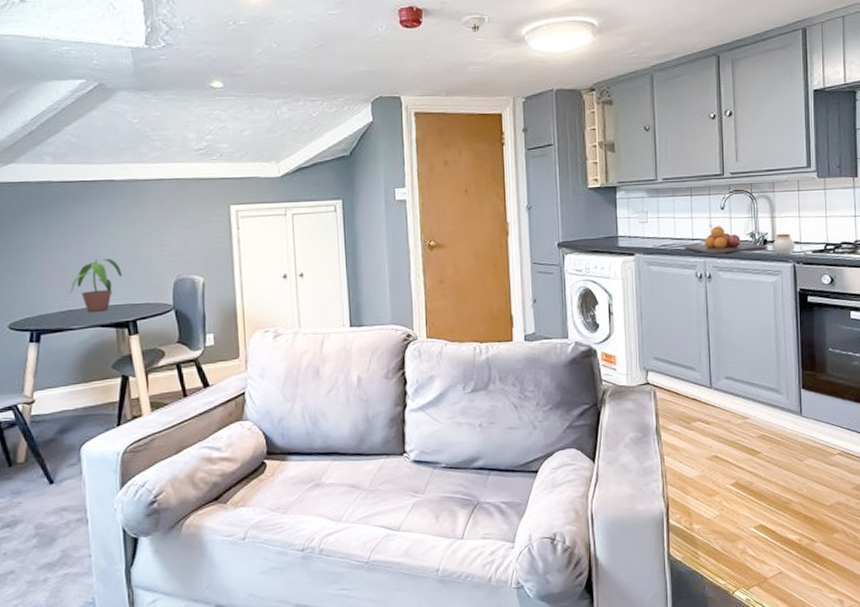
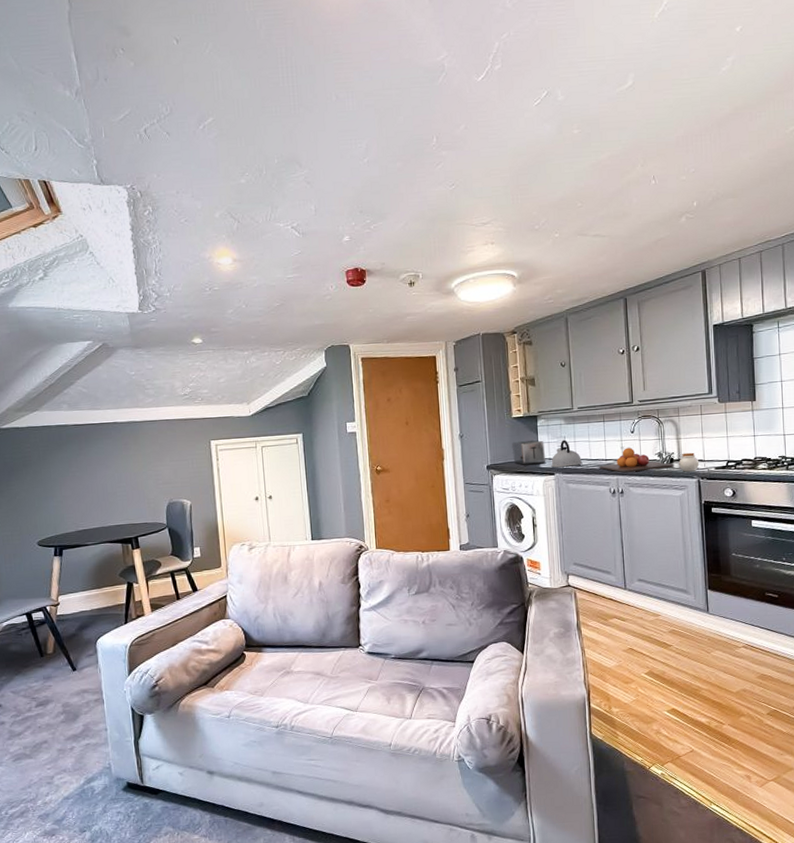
potted plant: present [70,258,123,313] -> none [85,486,126,532]
toaster: none [587,214,626,245] -> present [512,439,546,466]
kettle: none [631,215,667,247] -> present [551,440,583,468]

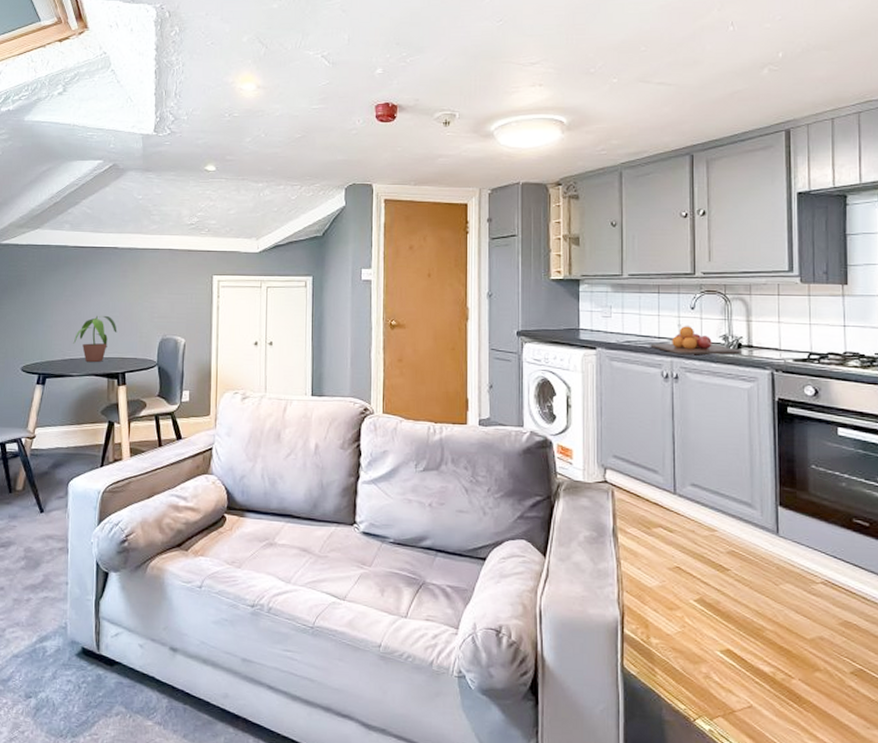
potted plant: none [85,486,126,532] -> present [73,315,117,363]
toaster: present [512,439,546,466] -> none [548,306,587,336]
kettle: present [551,440,583,468] -> none [593,310,631,342]
jar: present [679,452,700,472] -> none [749,338,774,361]

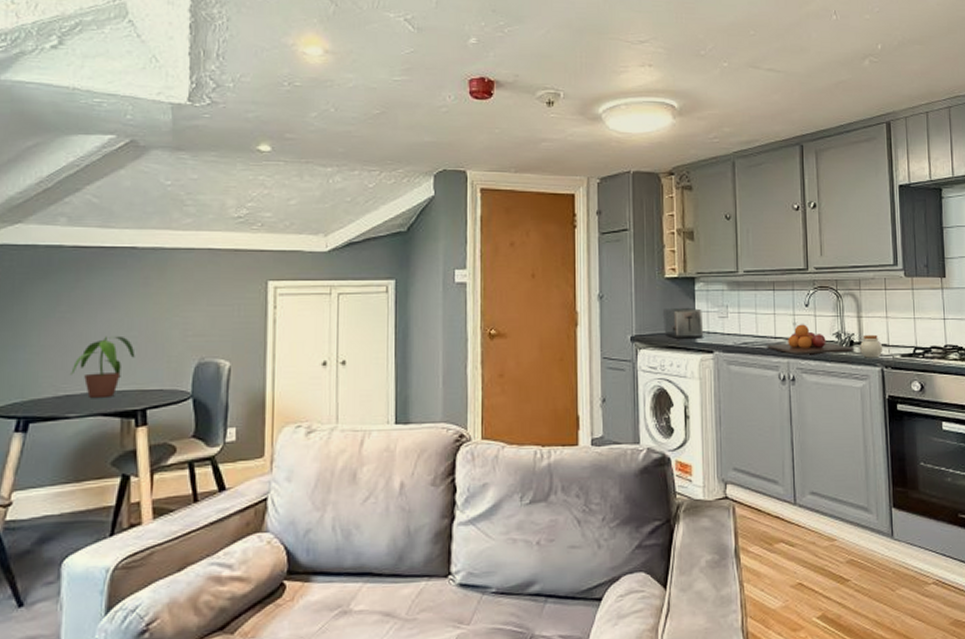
toaster: none [548,306,587,336] -> present [664,307,704,340]
jar: none [749,338,774,361] -> present [860,334,883,358]

